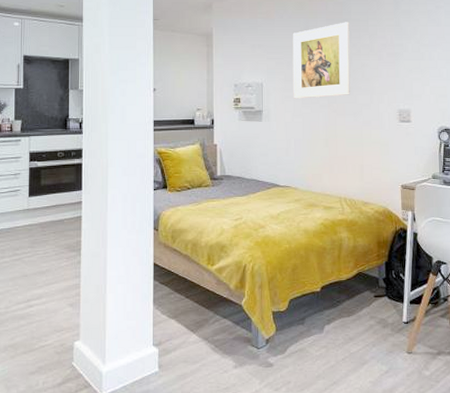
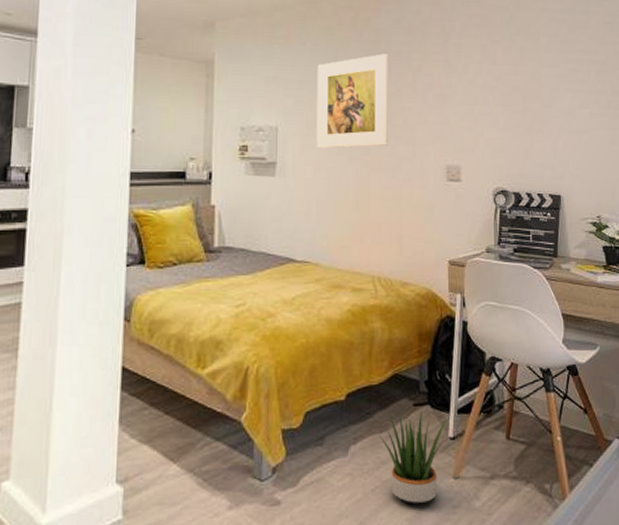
potted plant: none [347,301,401,371] -> present [378,410,447,505]

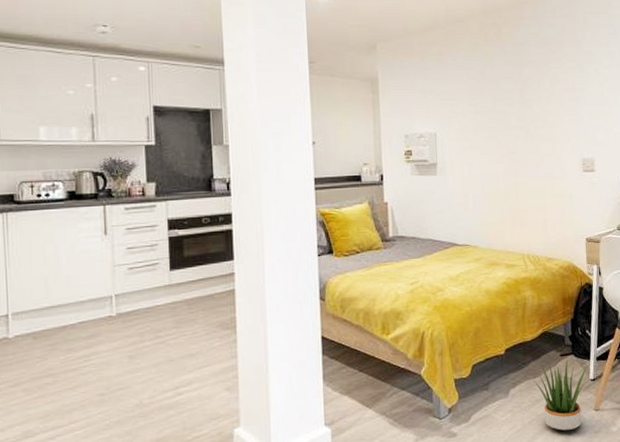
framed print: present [316,53,389,149] -> none [467,64,532,150]

